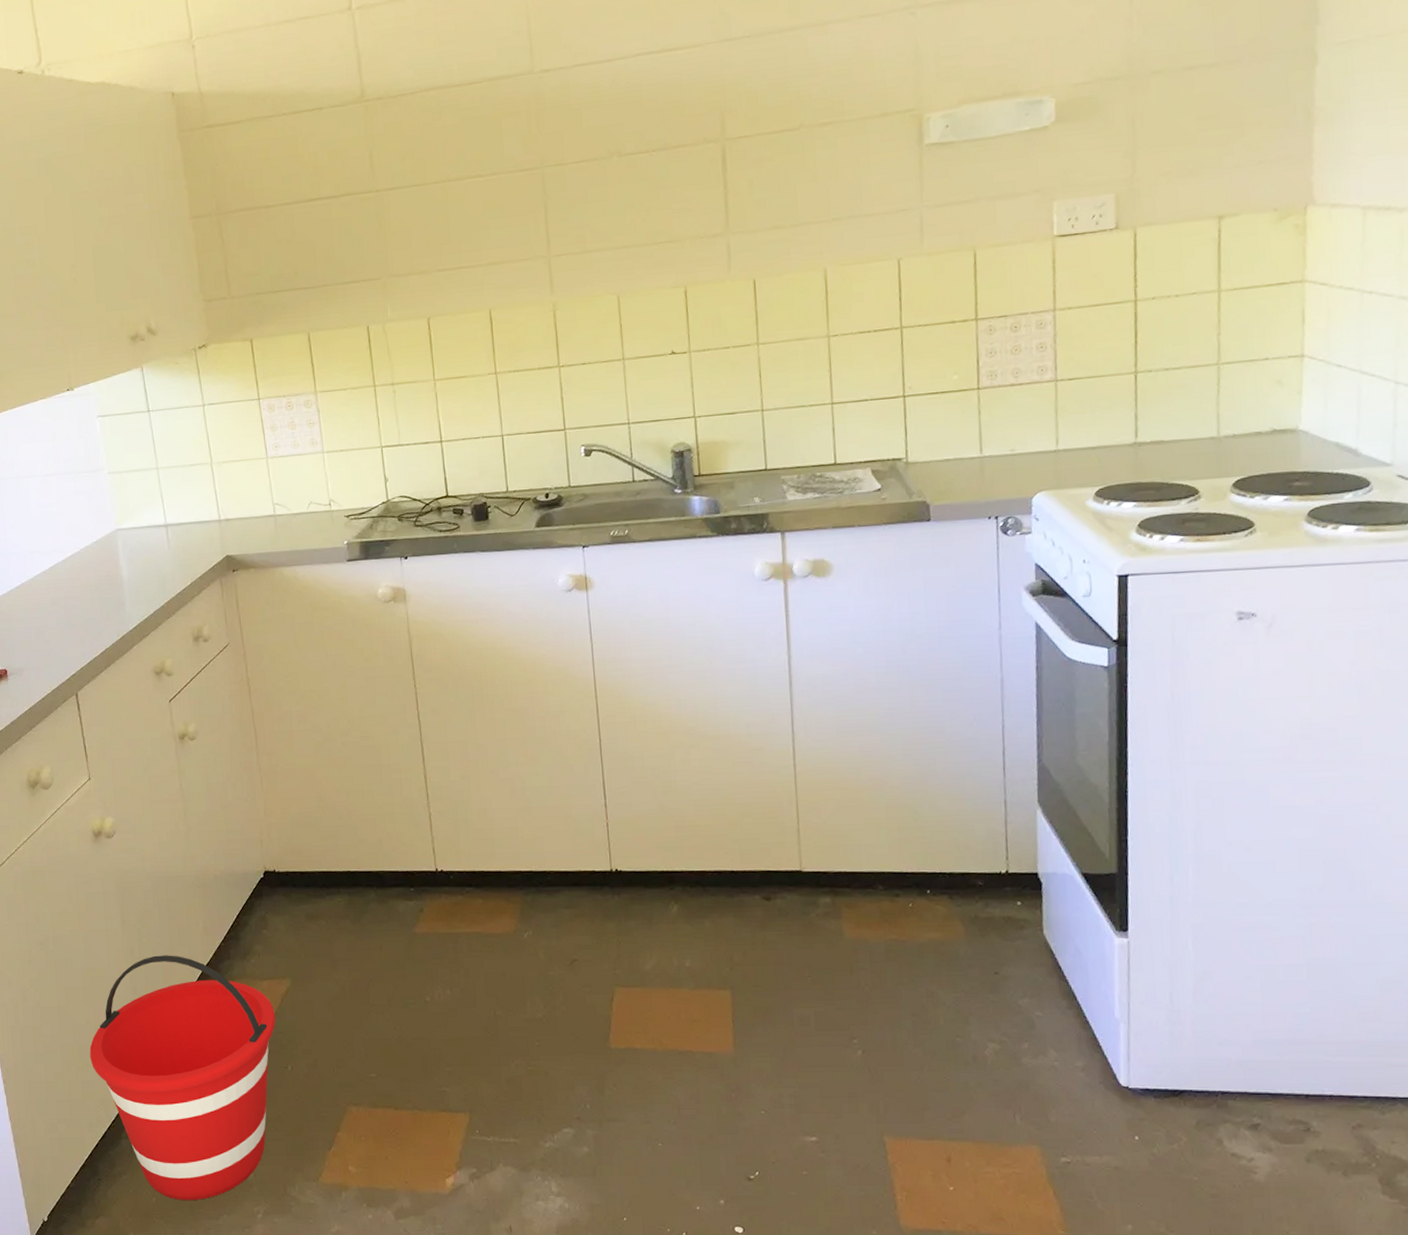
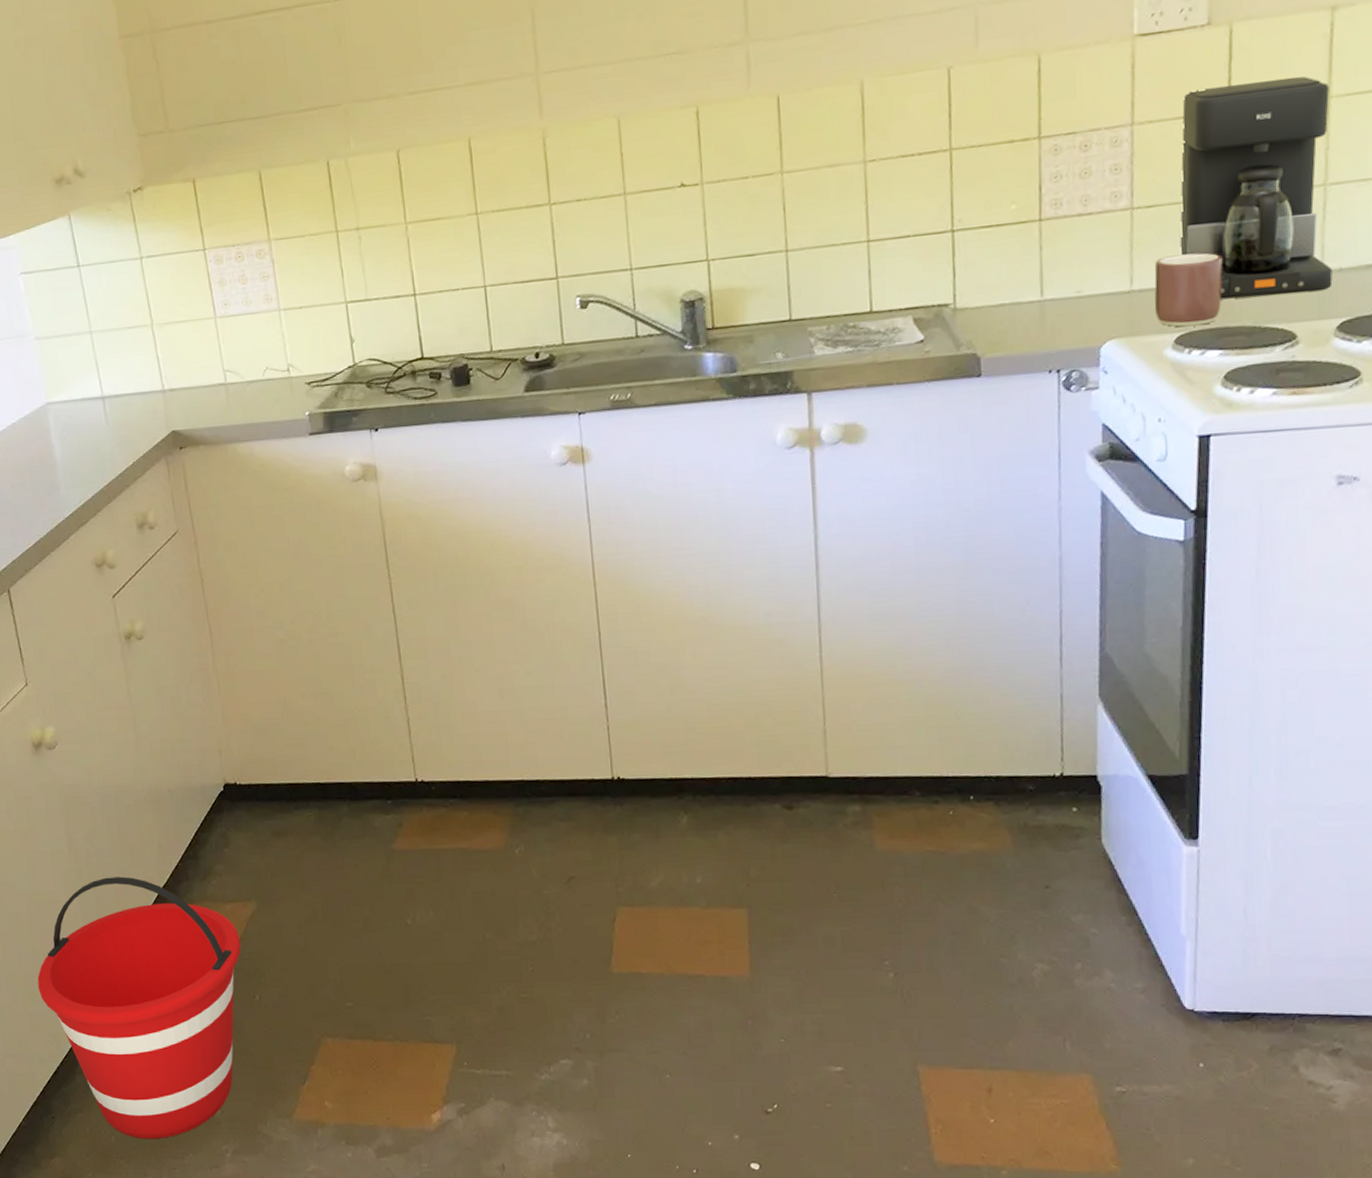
mug: none [1076,419,1135,482] -> present [1154,252,1223,327]
coffee maker: none [1096,273,1228,459] -> present [1179,76,1333,300]

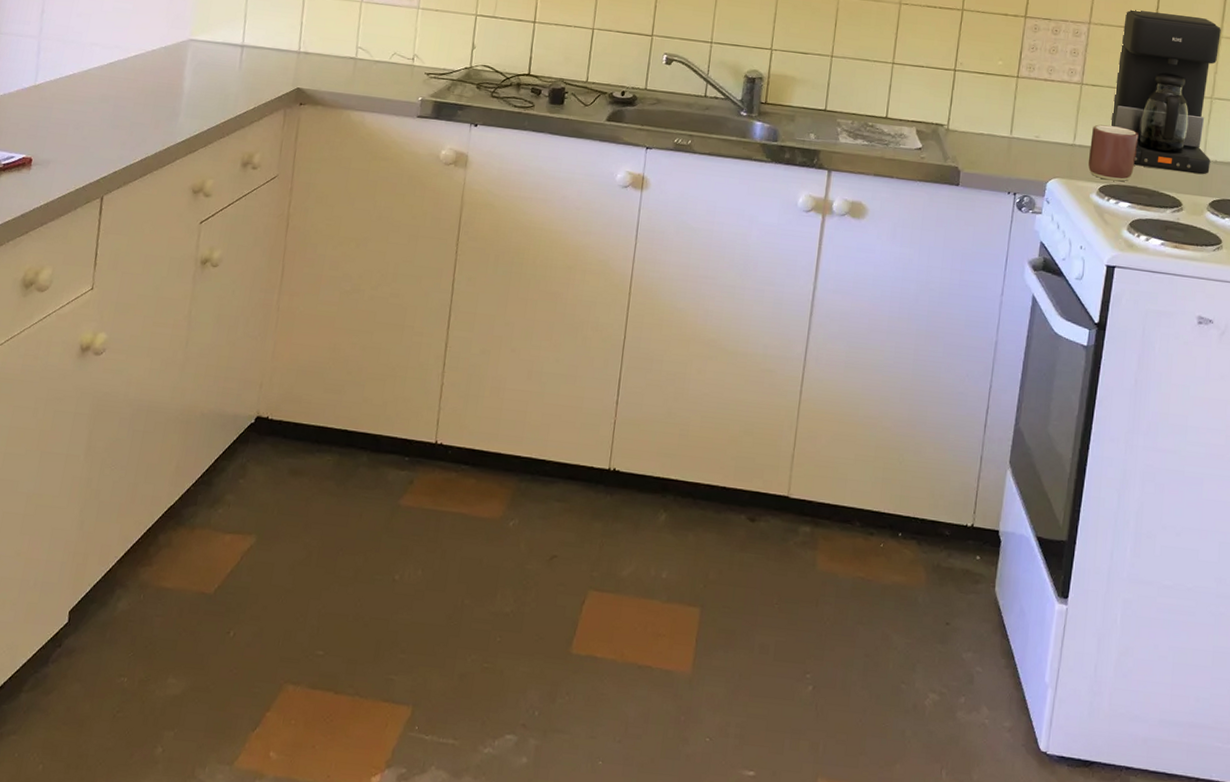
bucket: present [37,876,241,1140] -> none [9,490,231,773]

